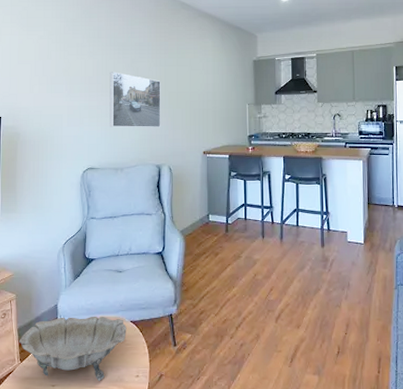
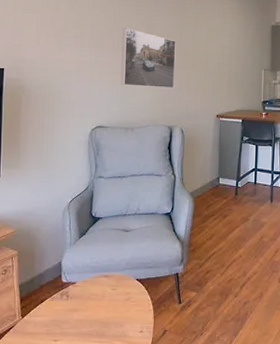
decorative bowl: present [19,316,127,381] -> none [21,273,132,336]

